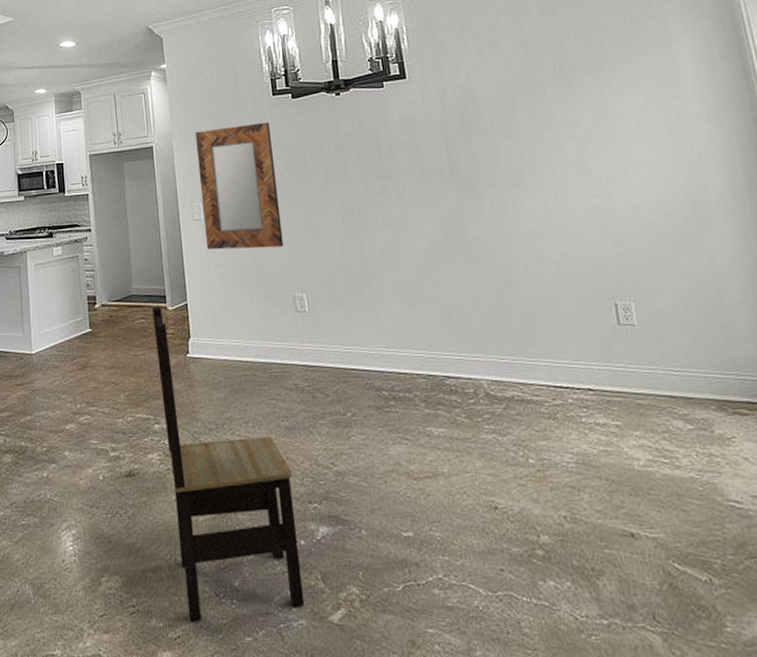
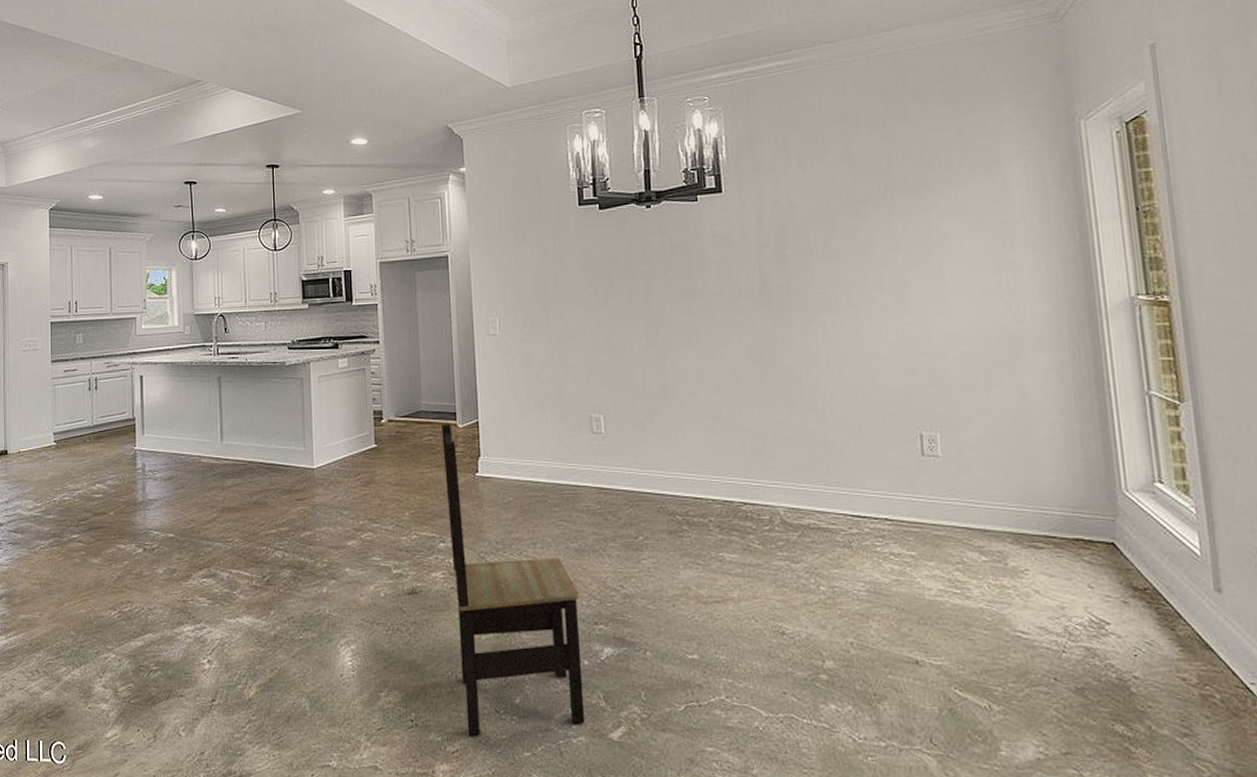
home mirror: present [195,122,284,250] -> none [494,233,583,367]

